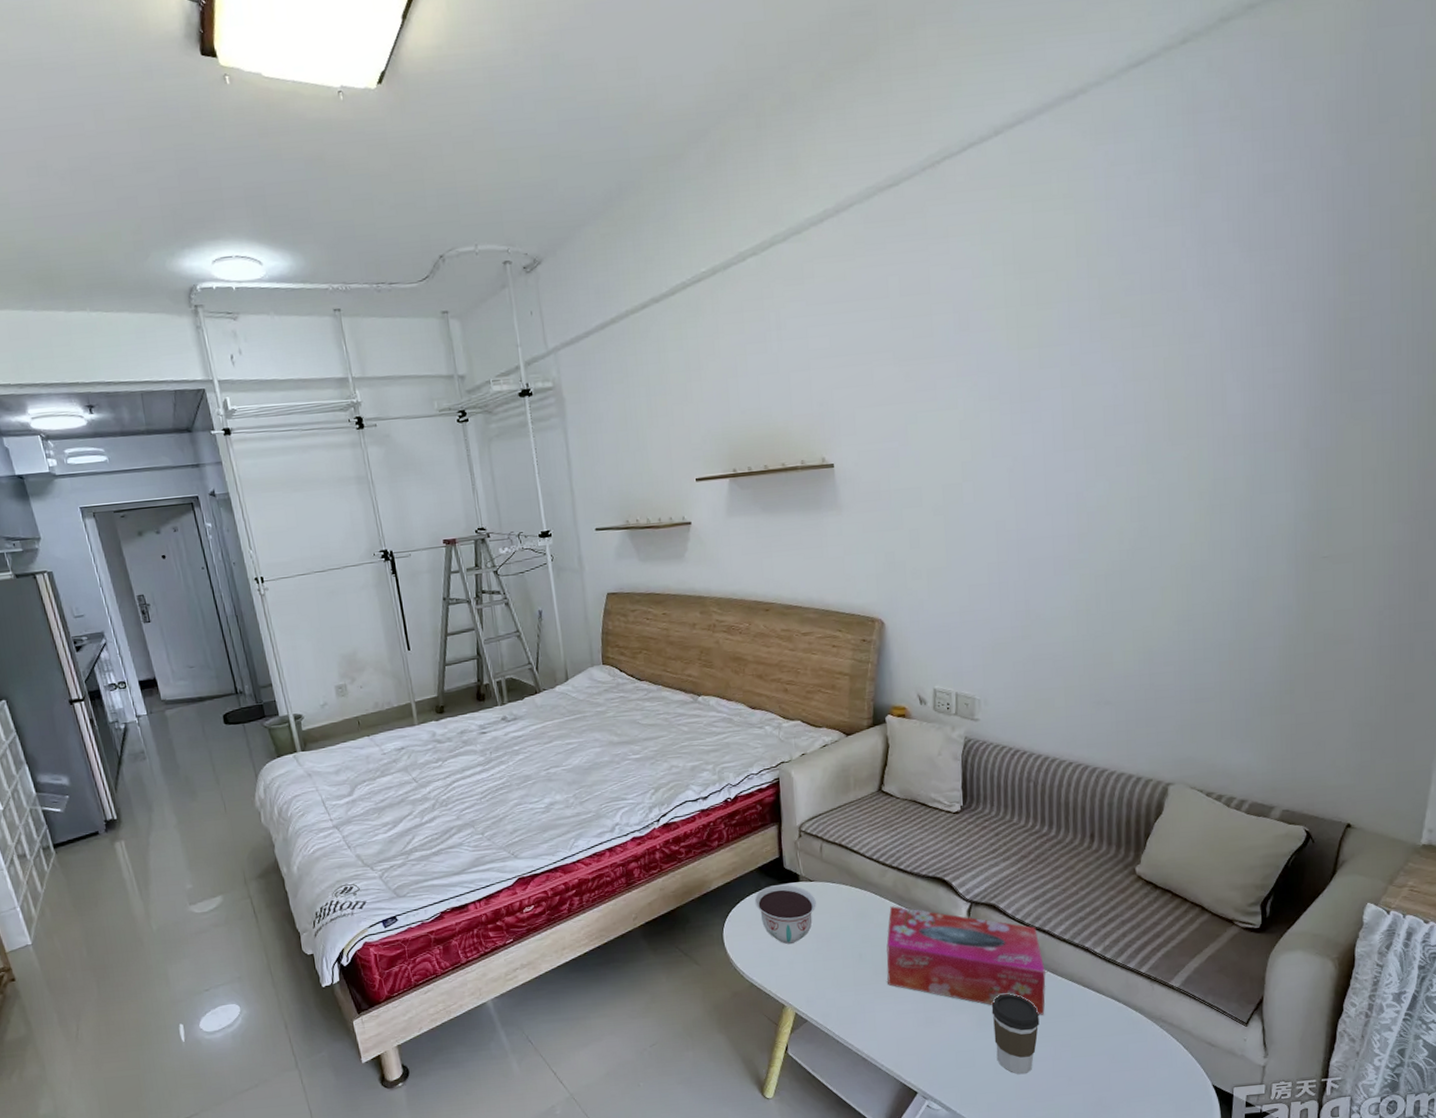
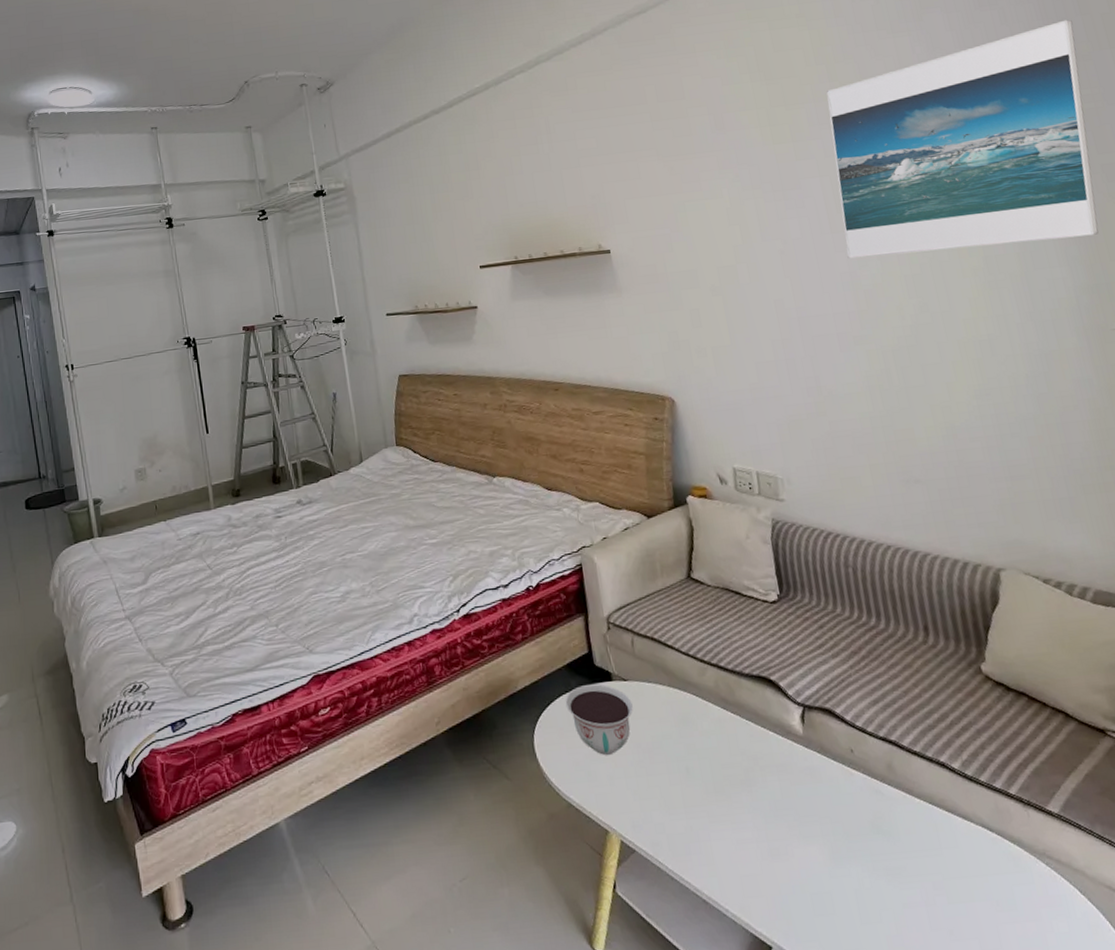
tissue box: present [886,906,1046,1015] -> none [714,710,907,848]
coffee cup: present [991,994,1040,1074] -> none [844,819,905,925]
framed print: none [1076,212,1358,479] -> present [826,19,1099,259]

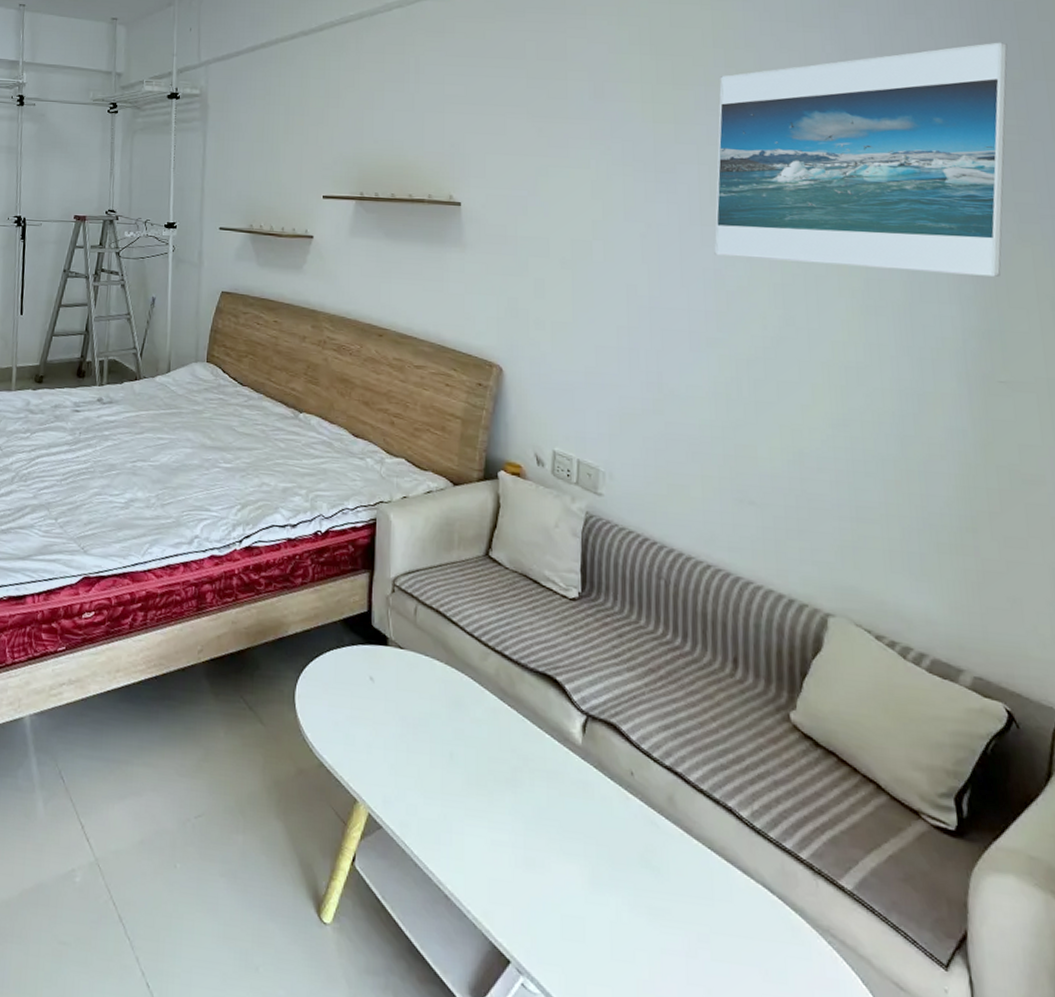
bowl: present [565,684,633,756] -> none [335,644,405,723]

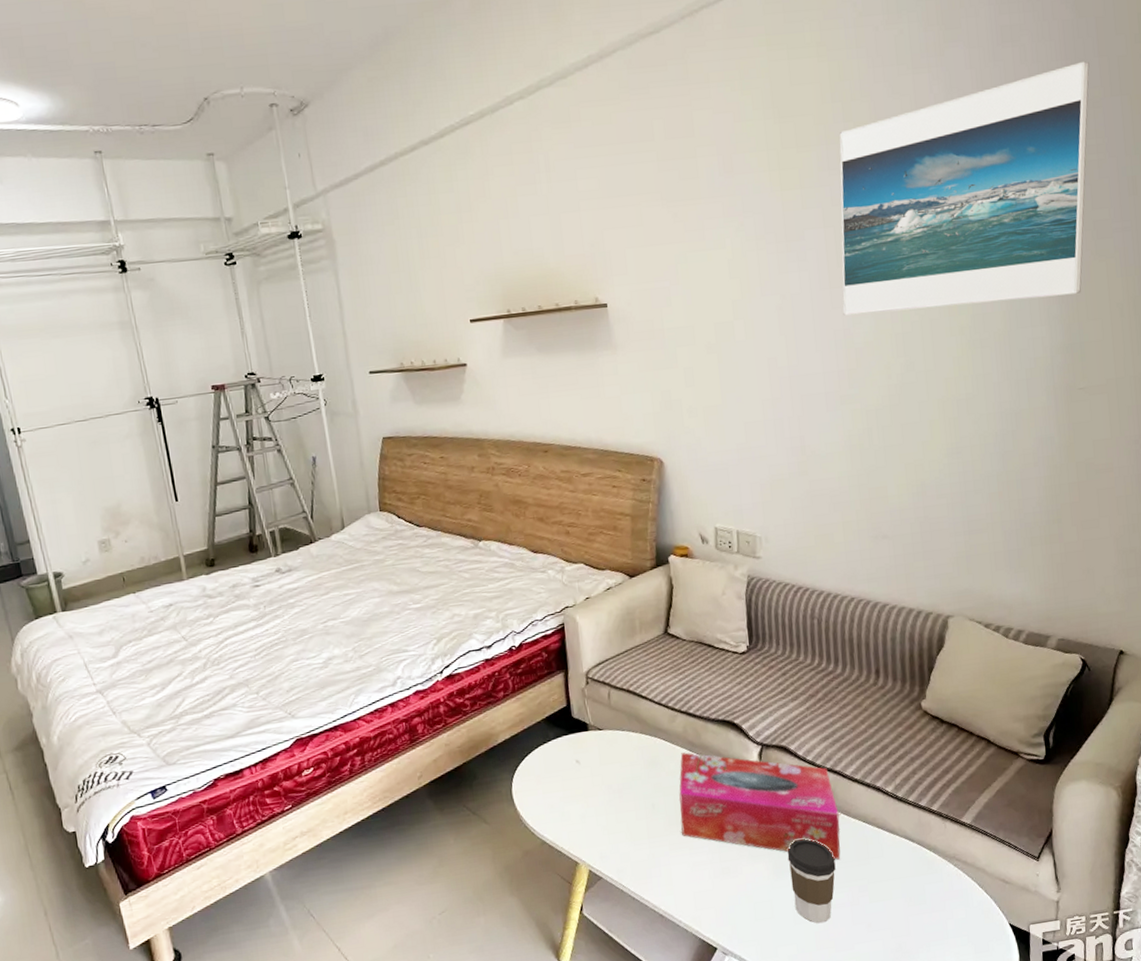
tissue box: none [482,700,678,889] -> present [679,752,841,860]
coffee cup: none [608,847,669,969] -> present [787,839,836,923]

